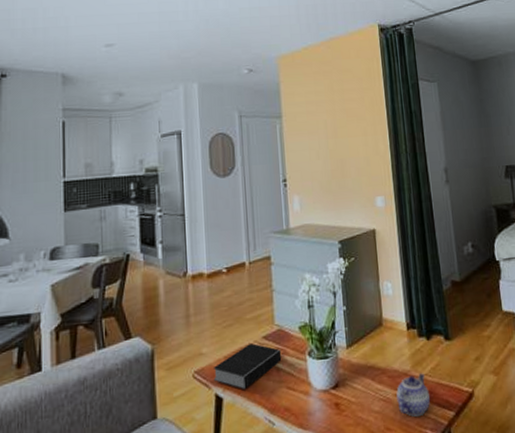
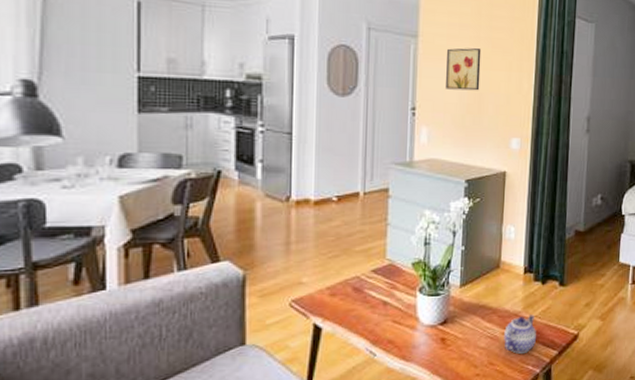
book: present [213,343,283,389] -> none [313,276,392,320]
wall art: none [308,120,341,160] -> present [446,48,482,91]

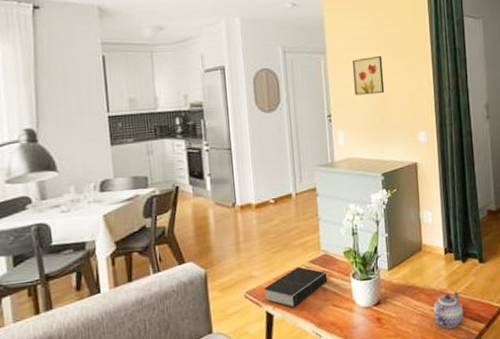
book: none [313,276,392,320] -> present [263,267,329,307]

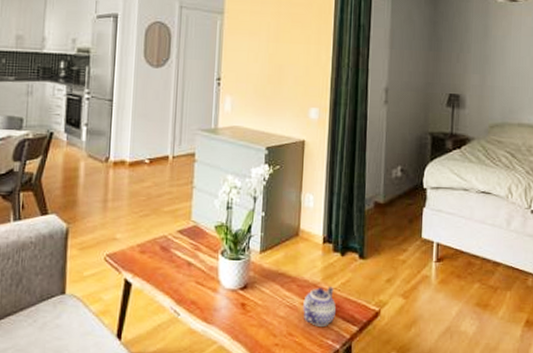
book: present [263,267,329,307] -> none [124,236,196,278]
wall art: present [353,56,385,96] -> none [248,23,282,63]

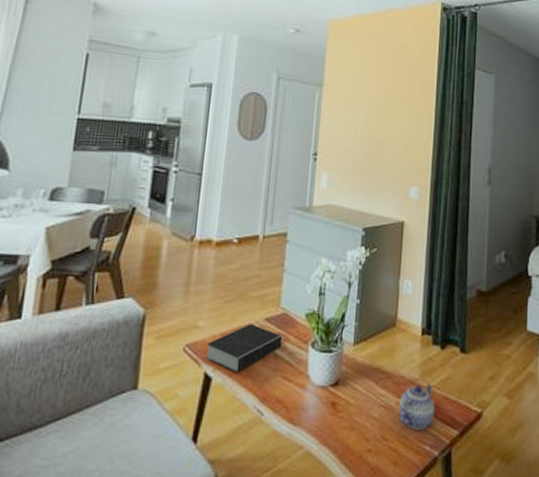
book: none [124,236,196,278] -> present [205,324,284,372]

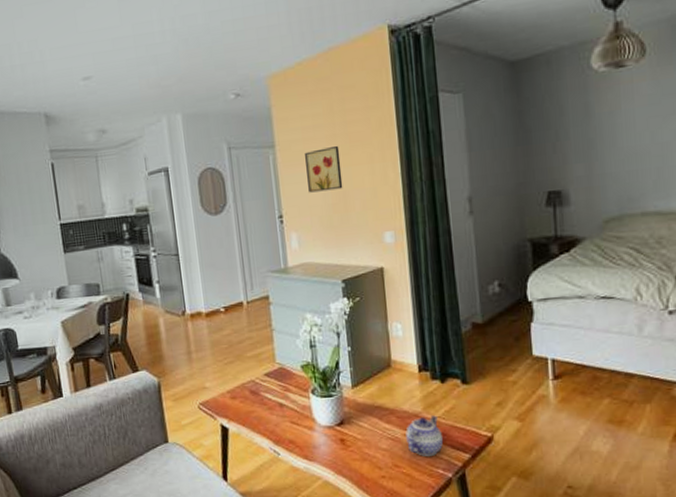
book: present [205,324,284,372] -> none [217,380,286,421]
wall art: none [347,97,382,139] -> present [305,146,343,193]

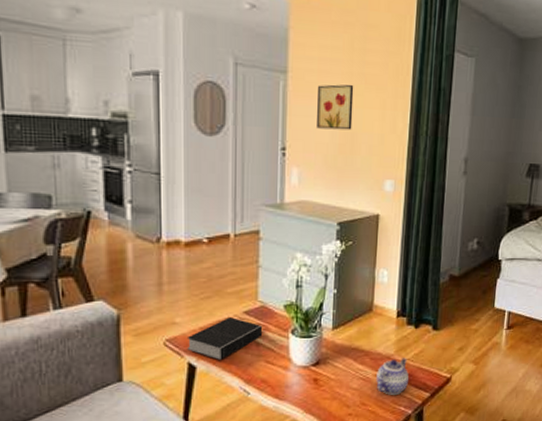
book: none [217,380,286,421] -> present [186,317,264,360]

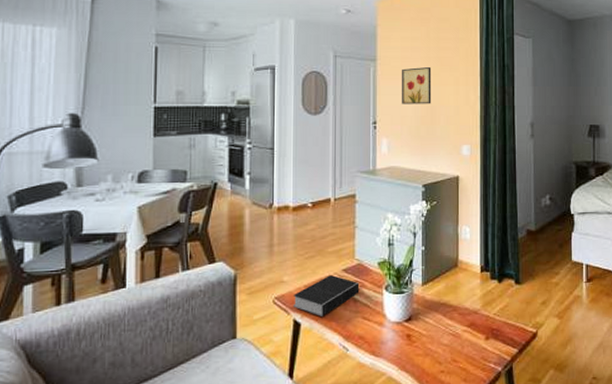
teapot: present [376,358,410,395] -> none [465,312,497,351]

